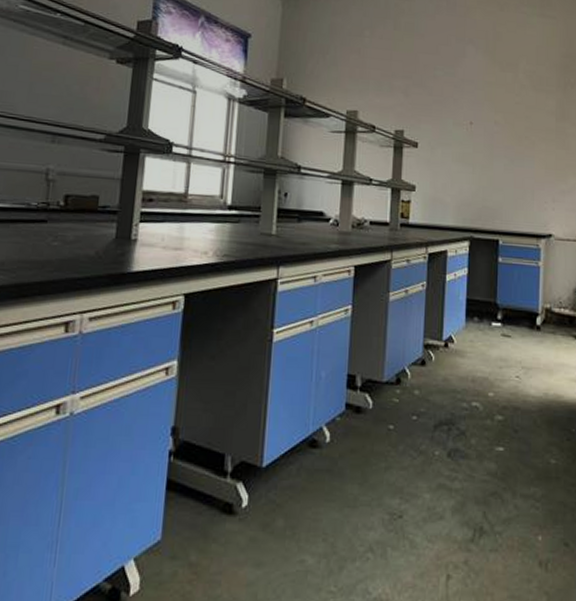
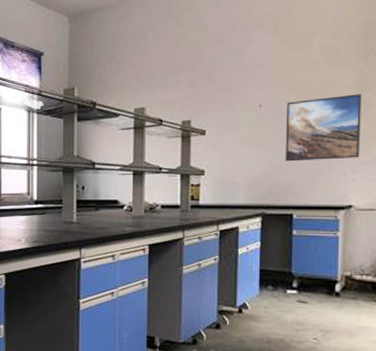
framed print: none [493,122,560,187] -> present [285,94,361,162]

